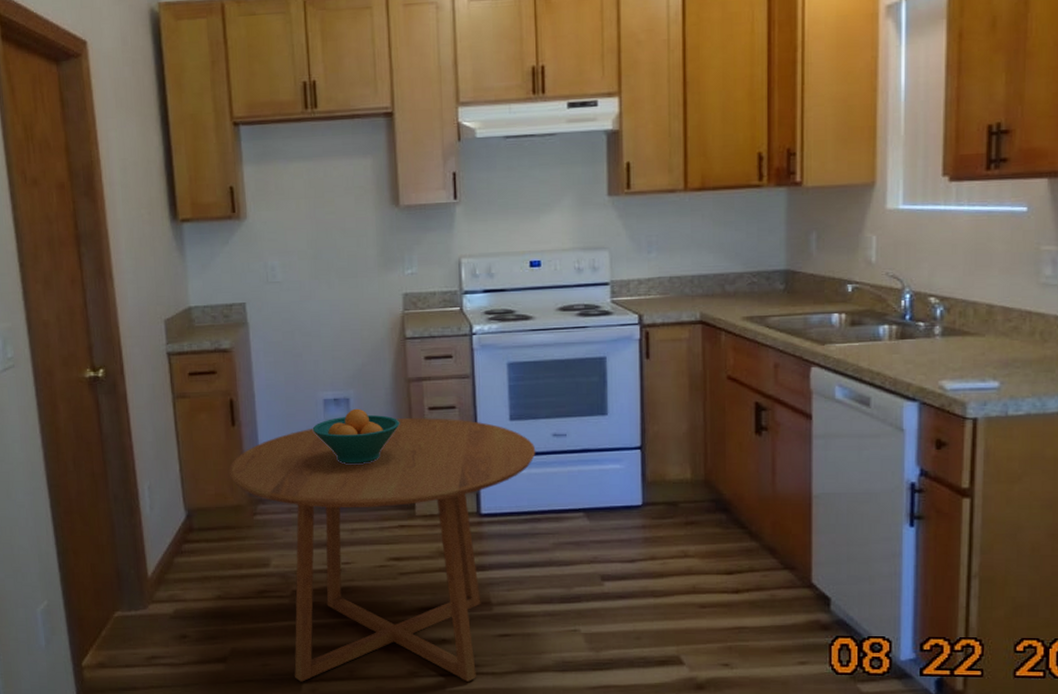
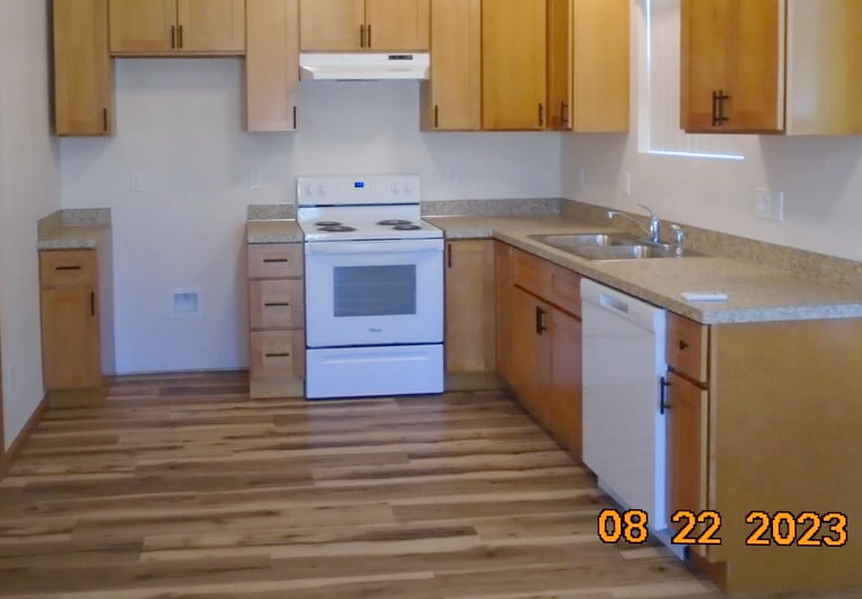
dining table: present [229,418,536,682] -> none [86,313,355,552]
fruit bowl: present [312,408,400,464] -> none [163,303,240,351]

